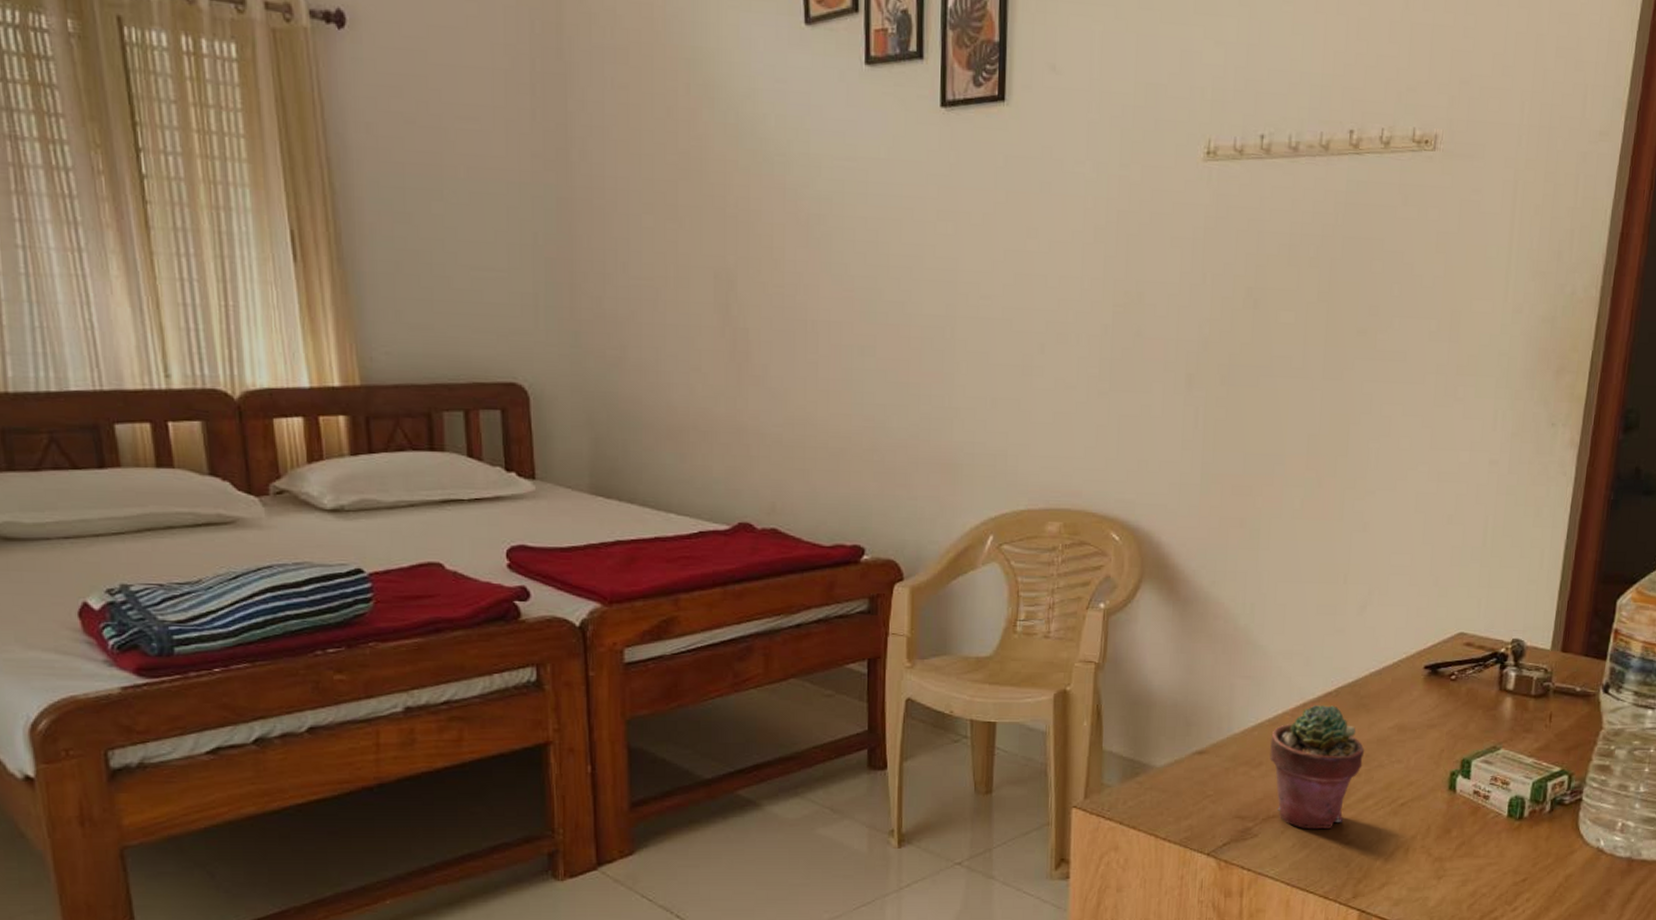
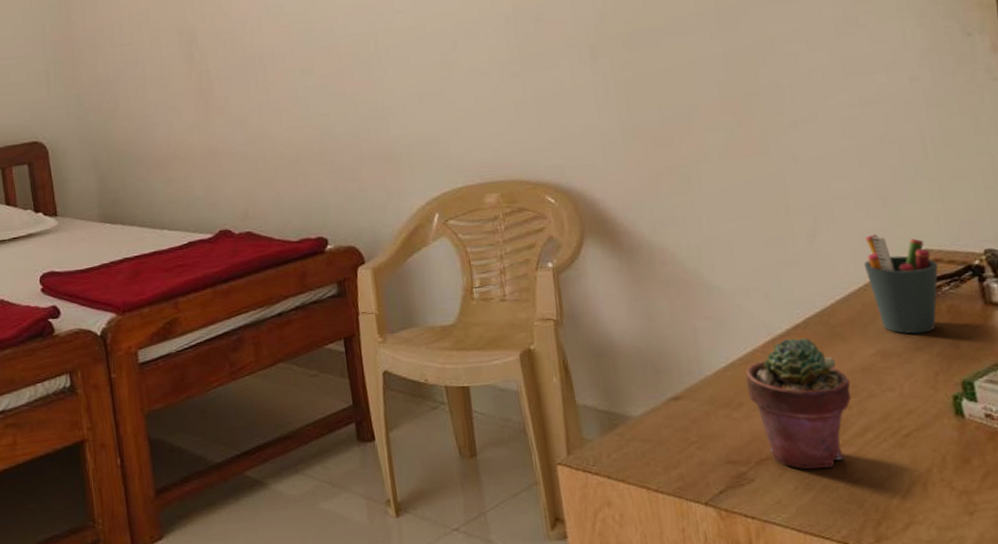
pen holder: none [1403,612,1469,712] -> present [863,234,939,334]

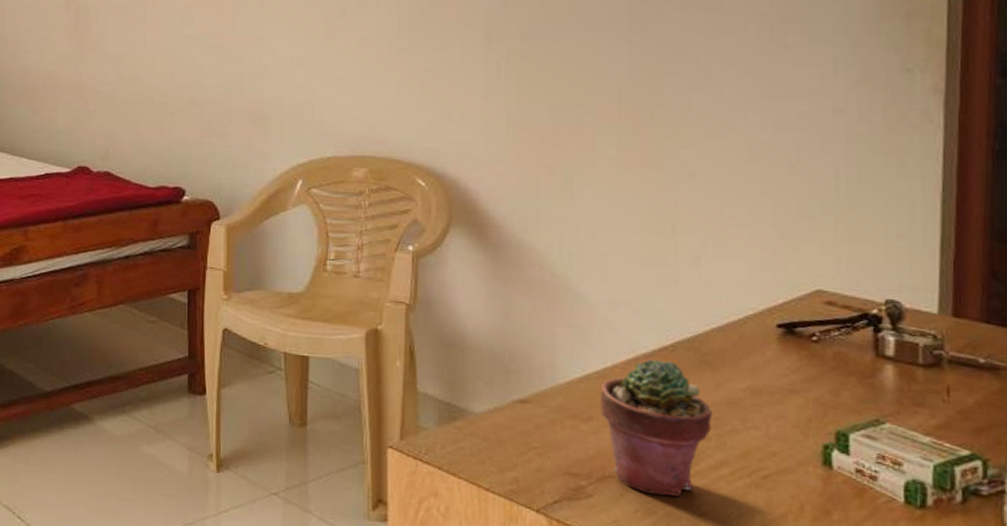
pen holder: present [863,234,939,334] -> none [748,266,831,376]

